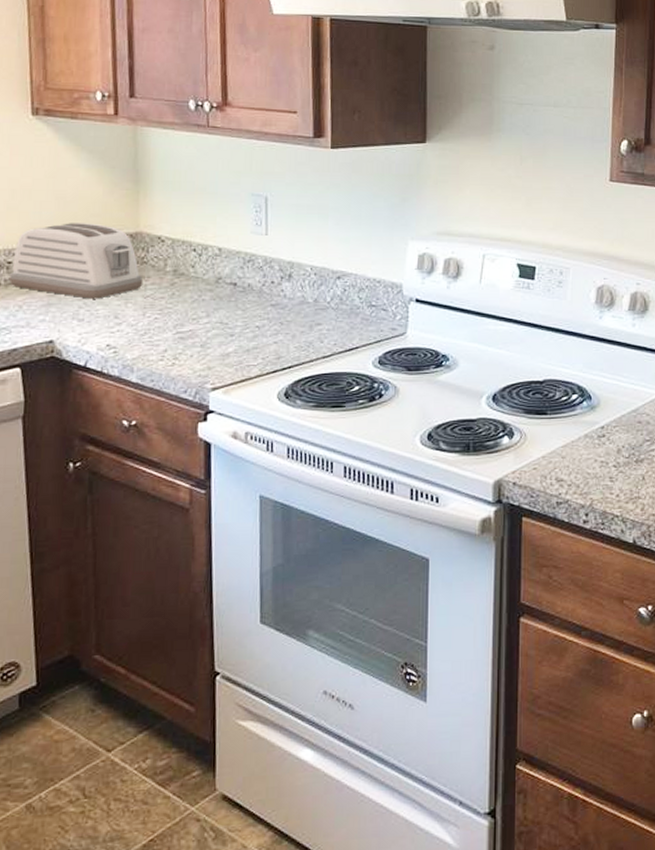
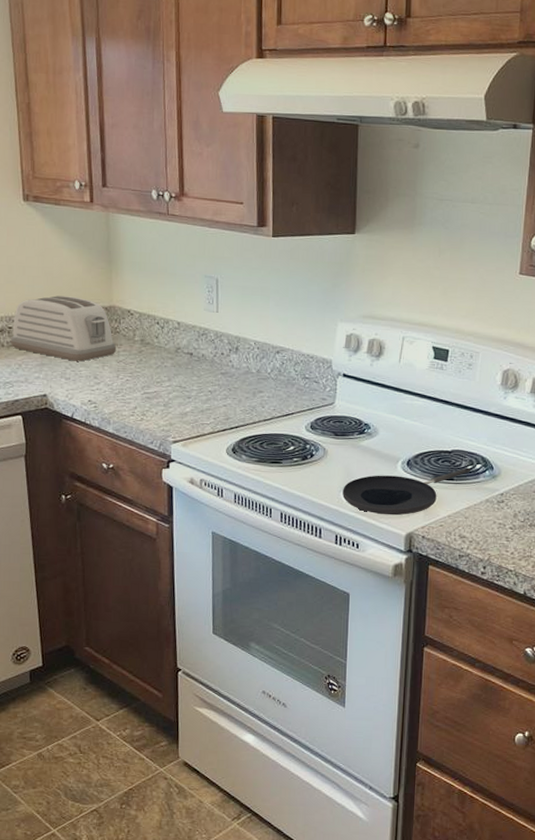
frying pan: none [418,400,567,461] -> present [342,468,472,516]

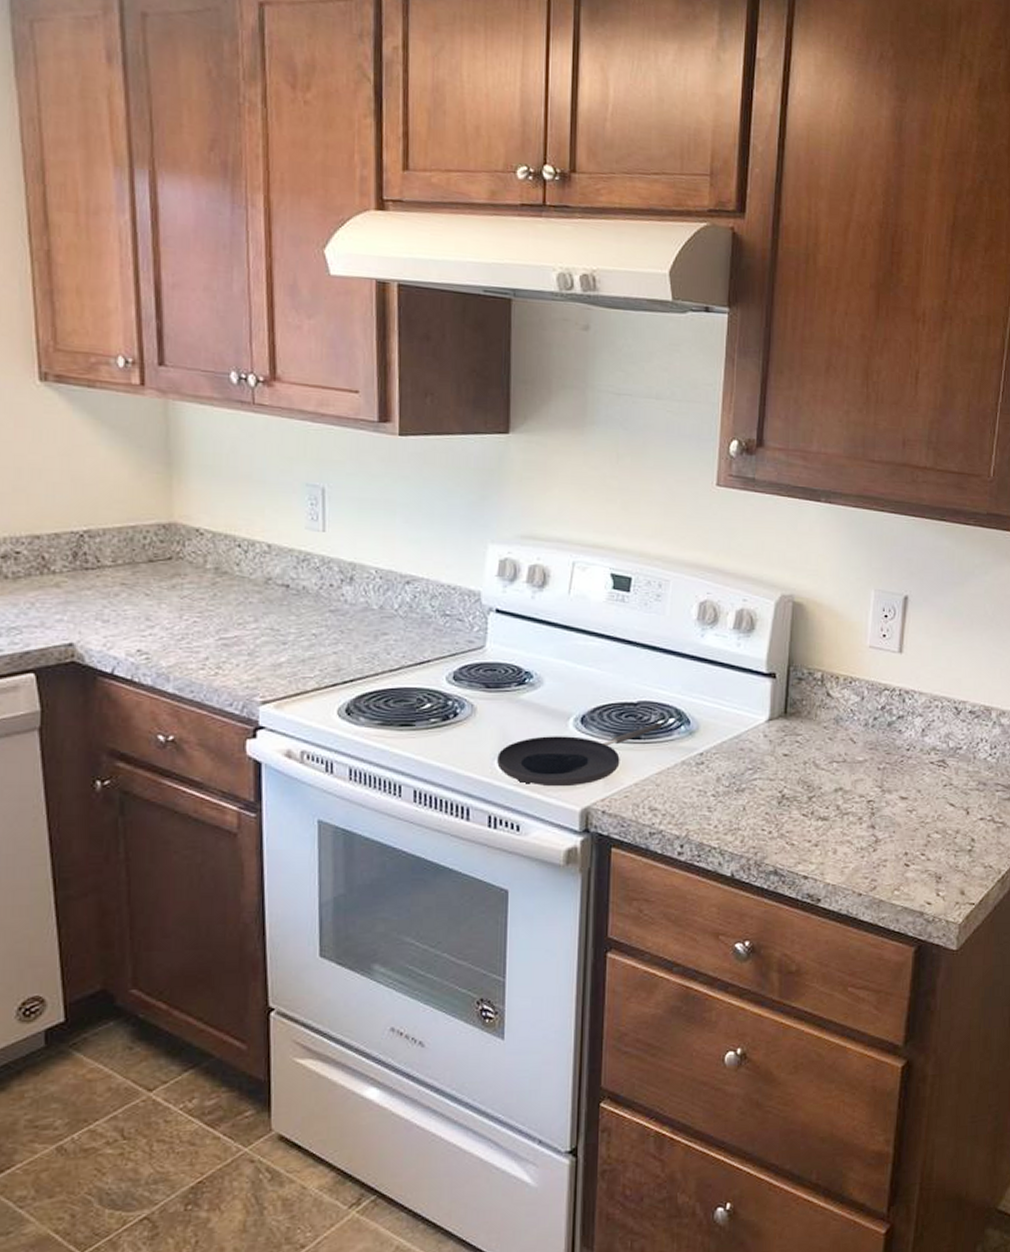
toaster: present [10,295,117,362] -> none [17,509,179,598]

